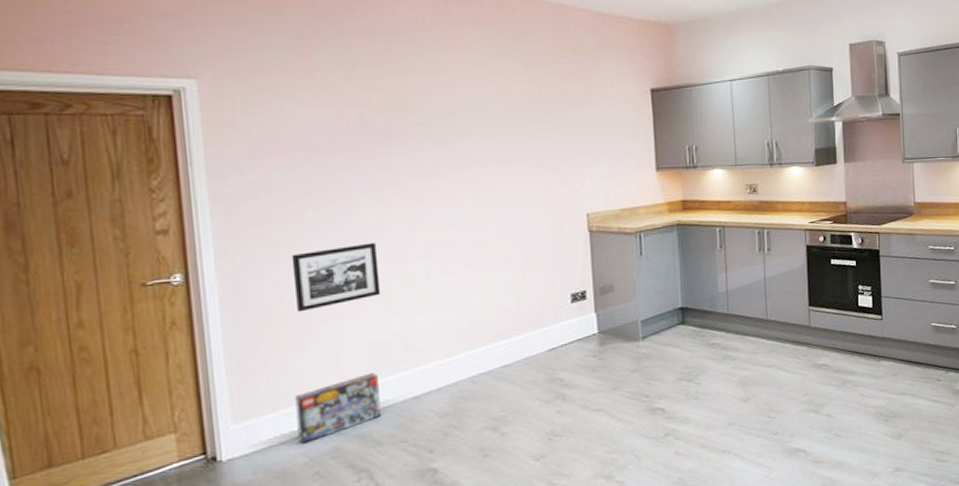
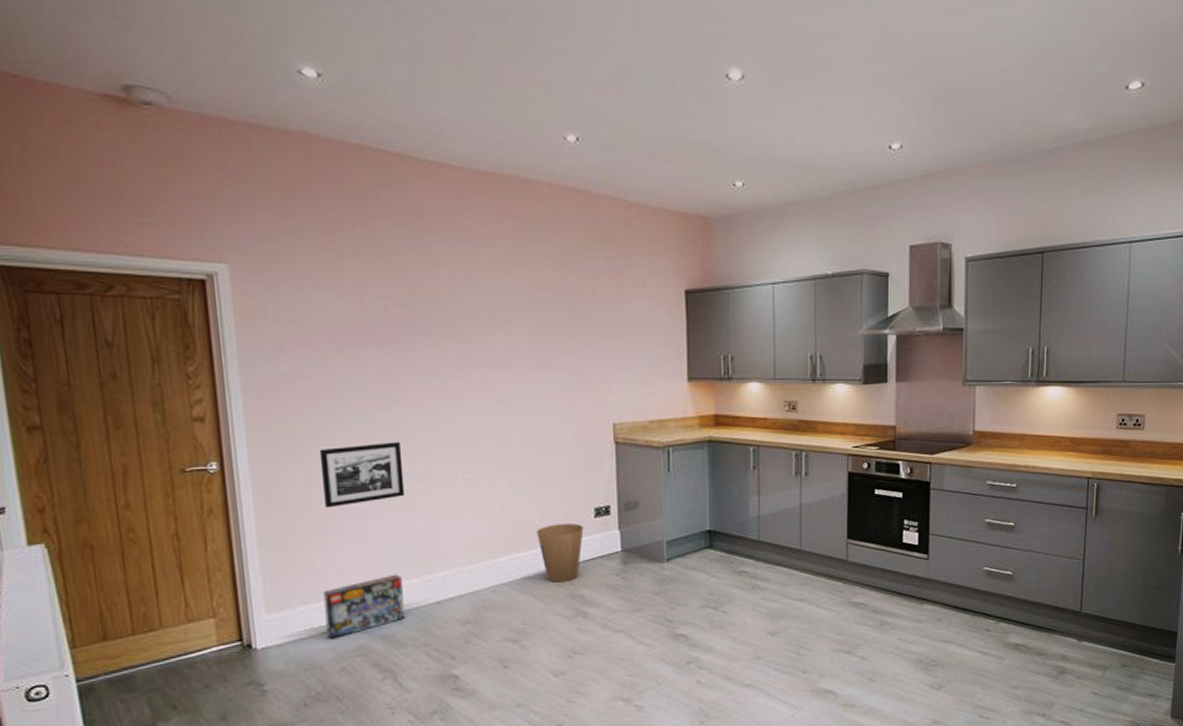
trash can: none [515,310,561,369] -> present [537,523,584,583]

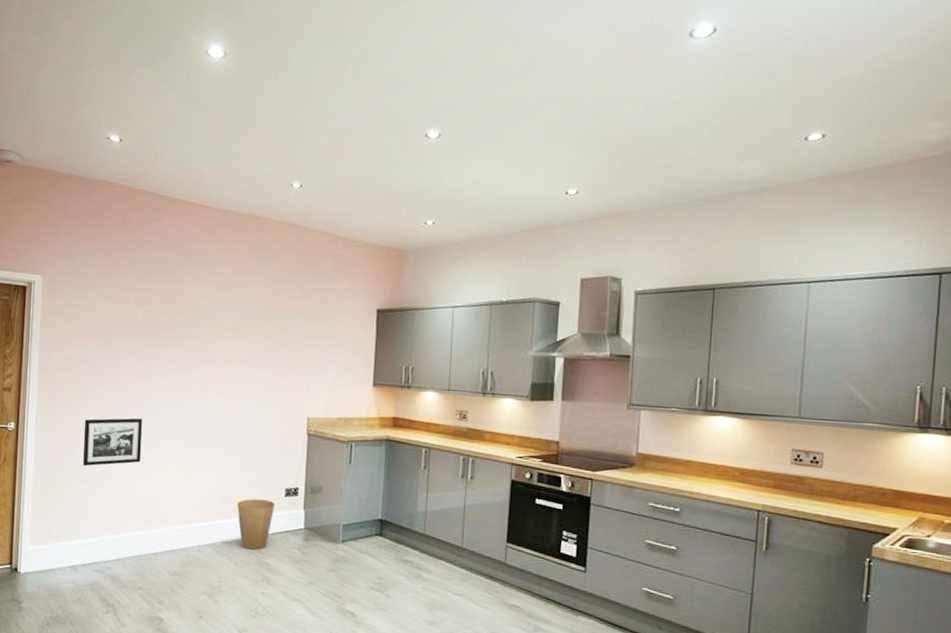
box: present [323,574,405,639] -> none [71,525,130,573]

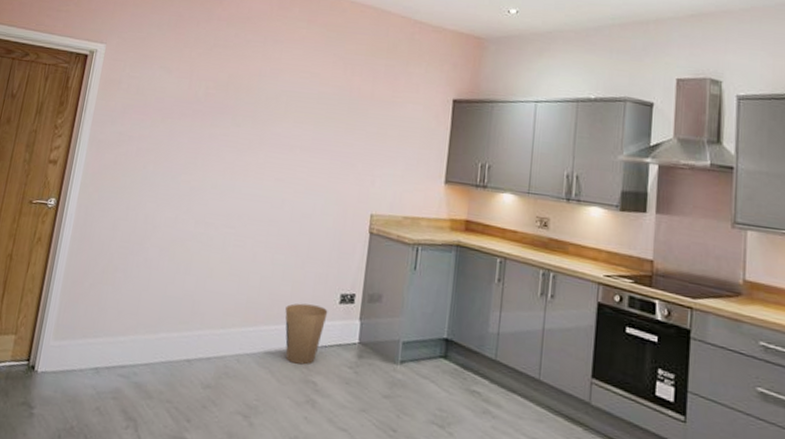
picture frame: present [83,418,143,466] -> none [122,200,192,253]

